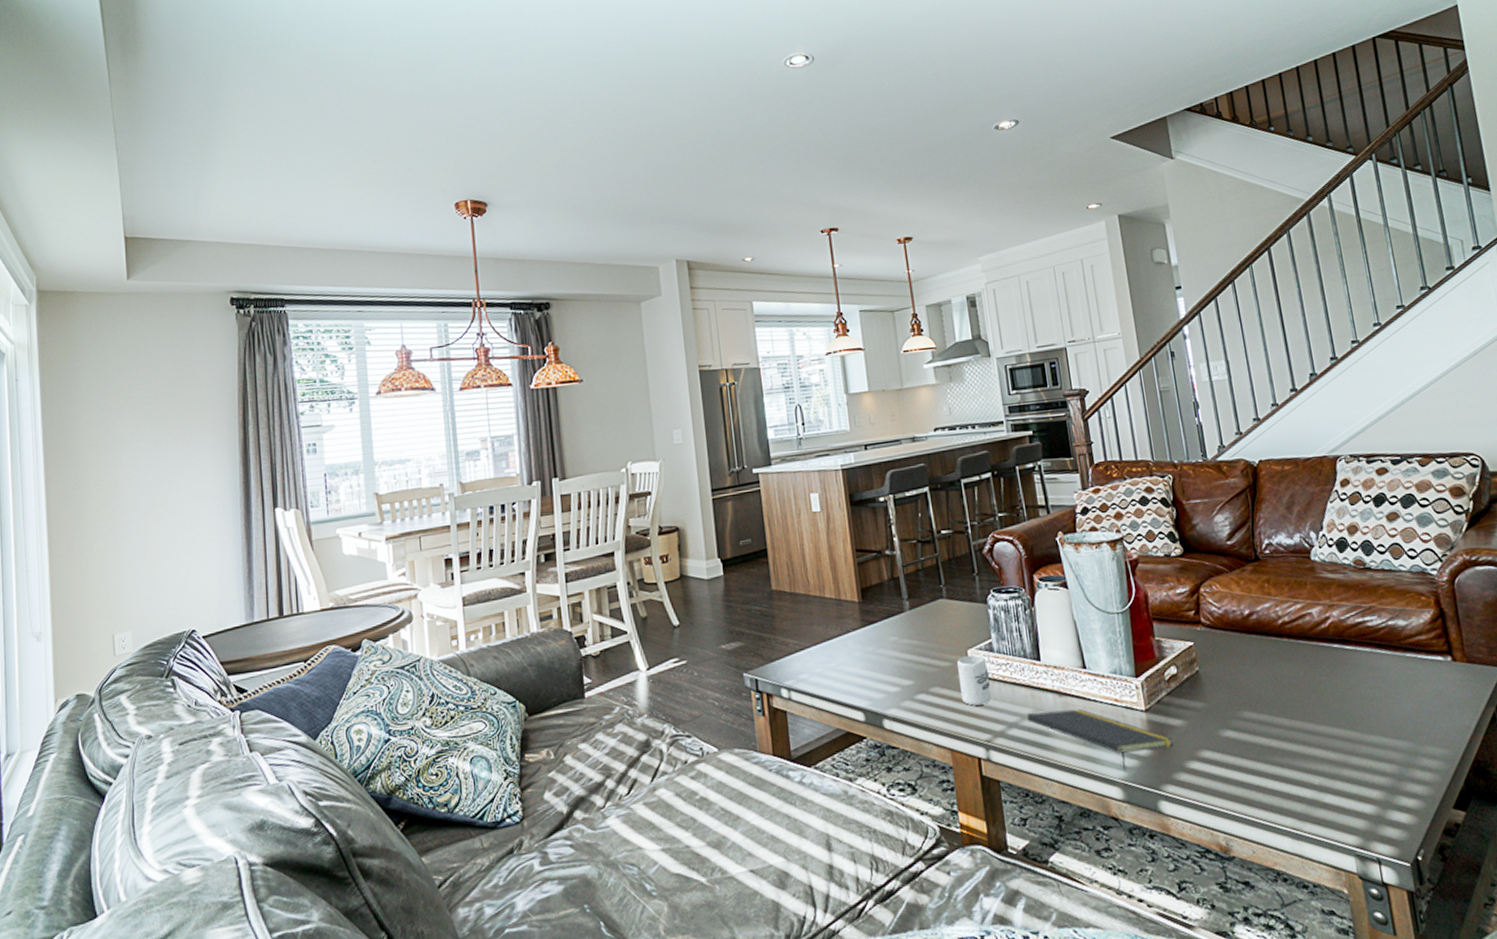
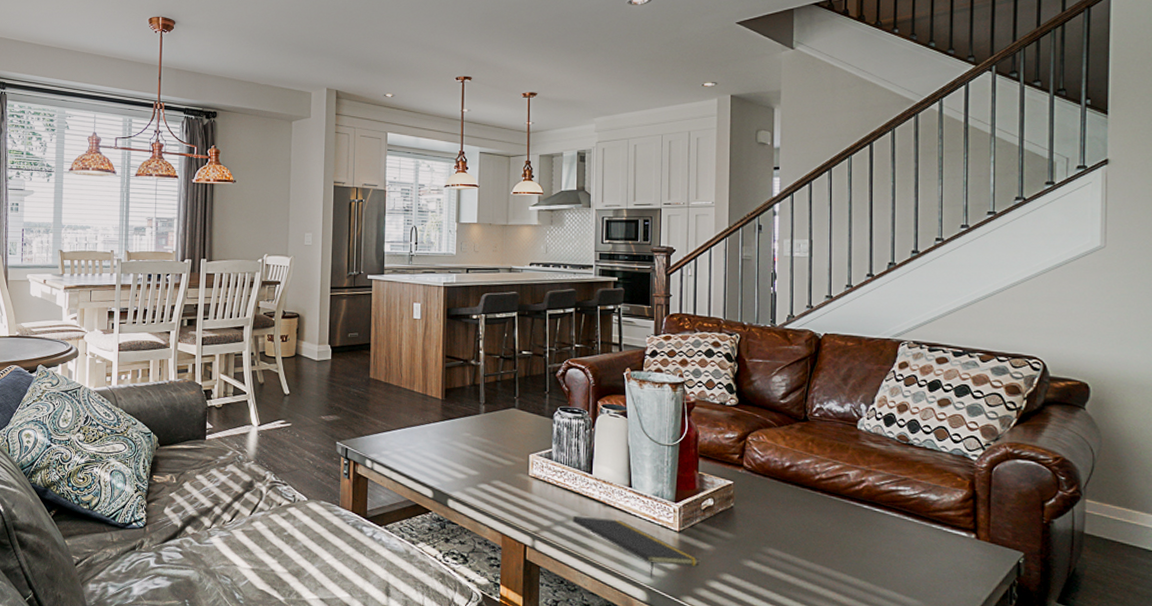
cup: present [957,655,991,706] -> none [518,459,545,502]

